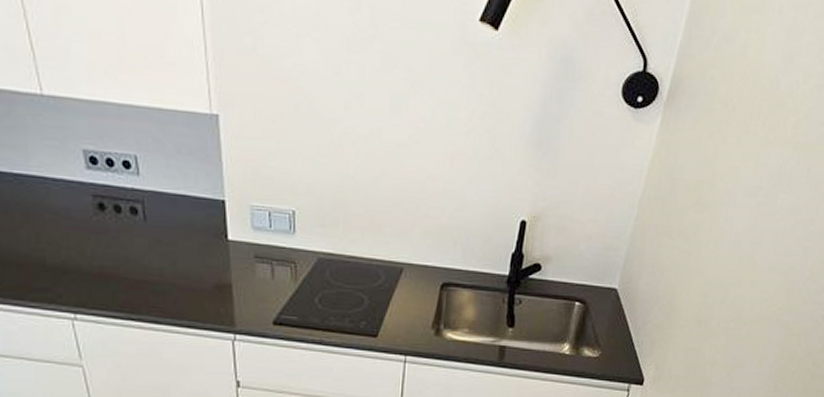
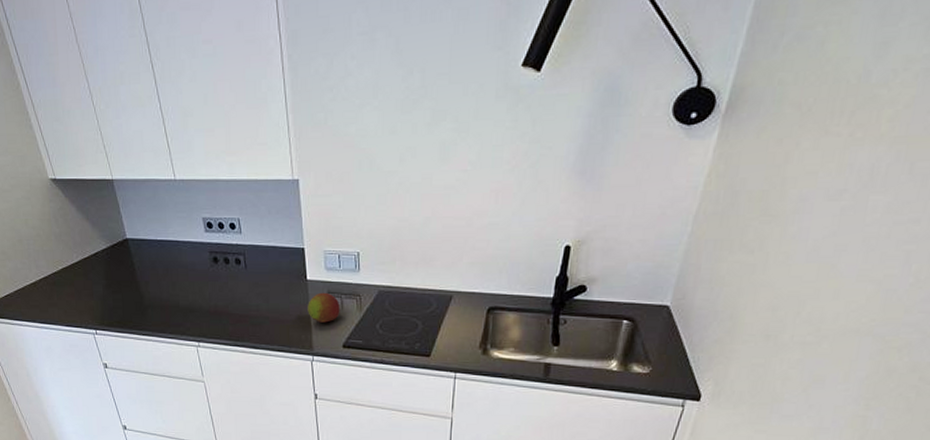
fruit: none [228,256,270,294] -> present [308,292,340,323]

